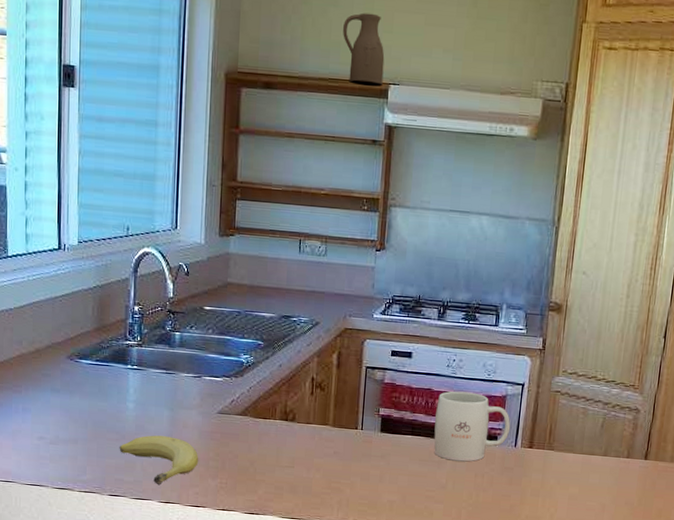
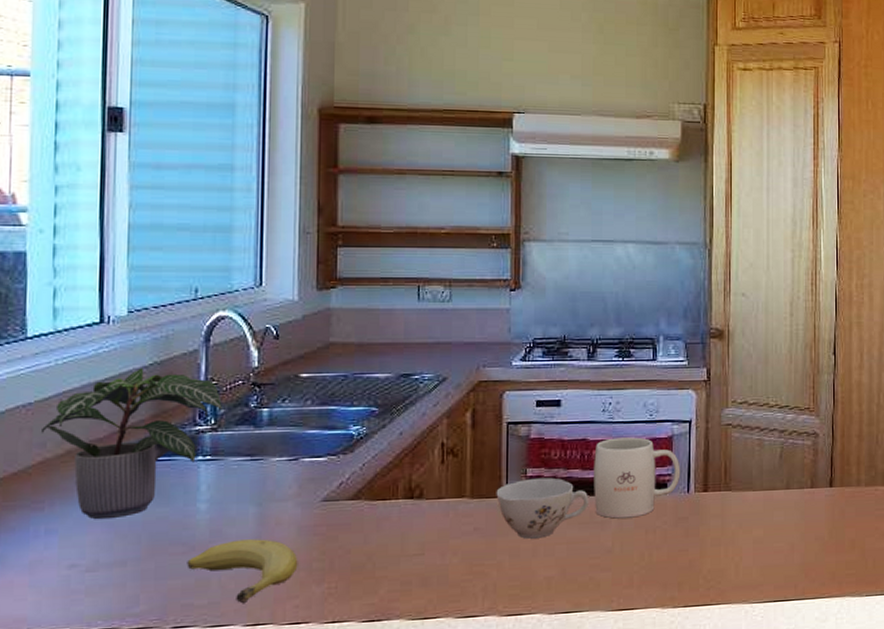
potted plant: none [18,289,146,406] -> present [40,368,222,519]
ceramic pitcher: present [343,12,385,88] -> none [457,41,506,117]
teacup: none [353,417,429,468] -> present [496,477,588,539]

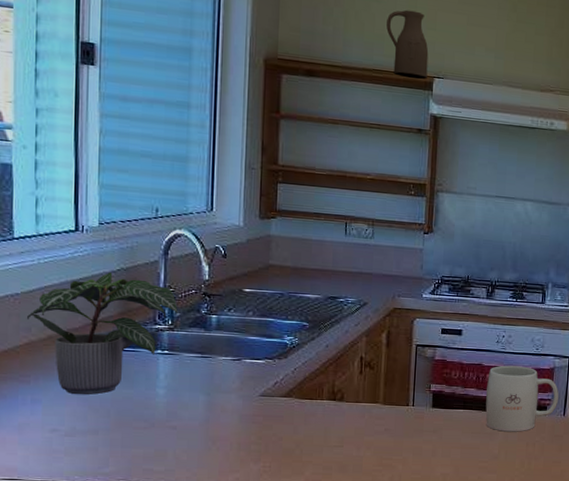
fruit: present [187,539,298,603] -> none [147,421,239,472]
ceramic pitcher: none [457,41,506,117] -> present [386,9,429,80]
teacup: present [496,477,588,539] -> none [404,392,481,442]

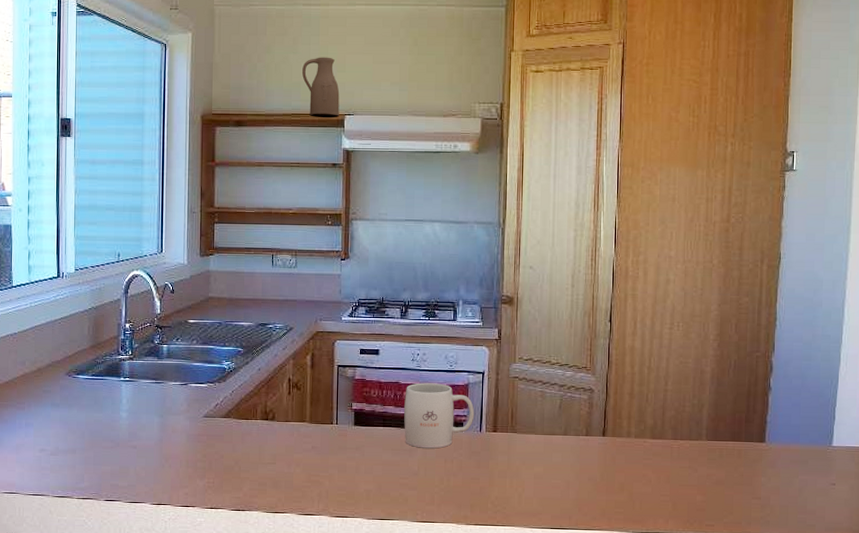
potted plant: present [26,272,178,395] -> none [22,311,136,418]

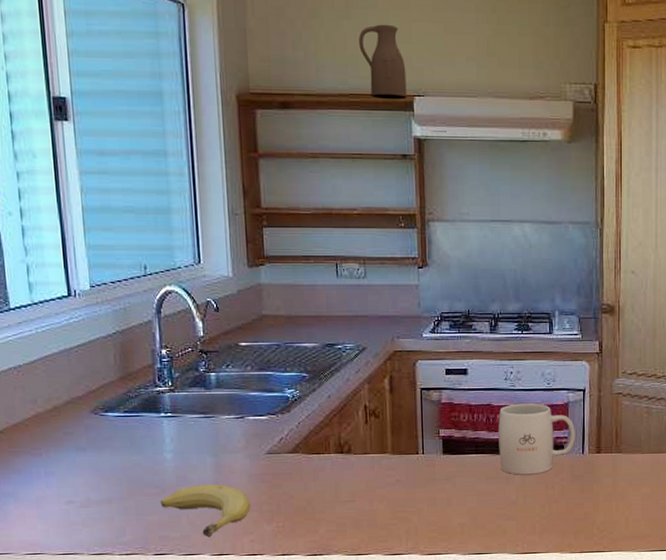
fruit: none [114,441,188,487] -> present [160,484,251,536]

